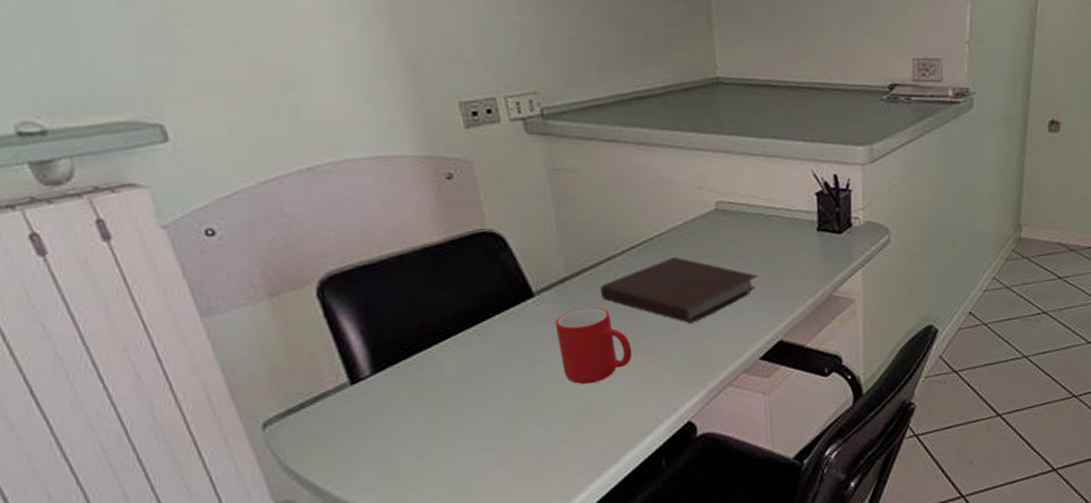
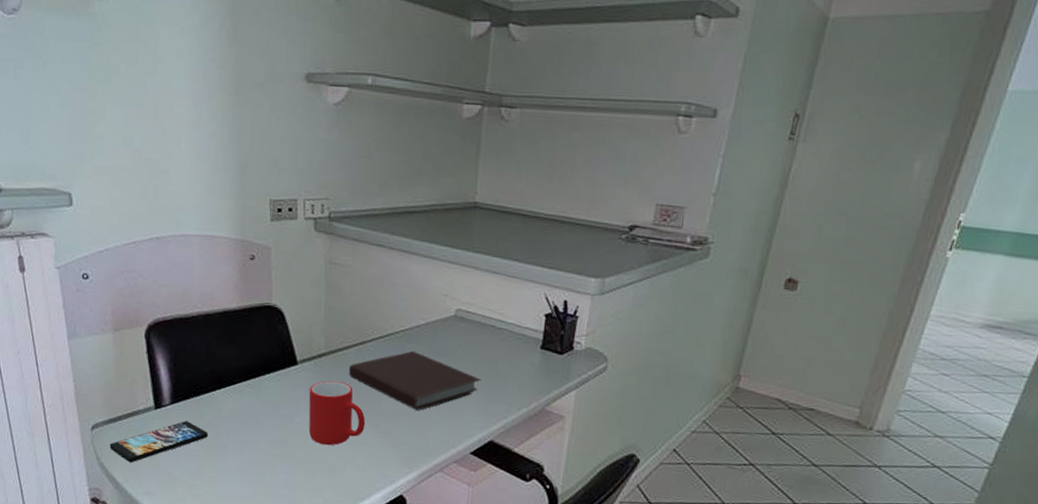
smartphone: none [294,391,433,459] -> present [109,421,209,463]

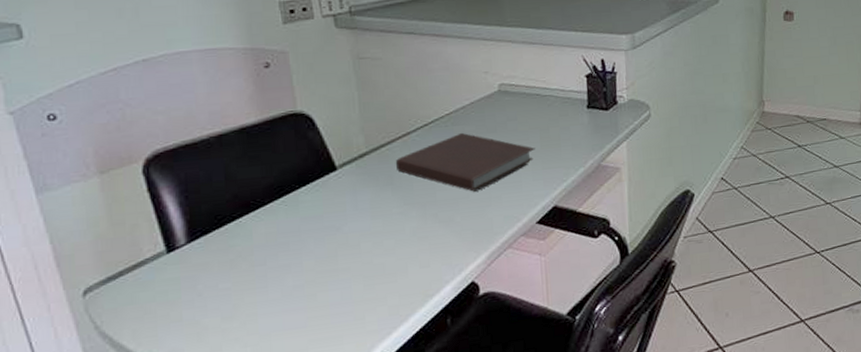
smartphone: present [109,421,209,463] -> none [111,258,241,323]
cup: present [308,381,366,446] -> none [354,179,423,250]

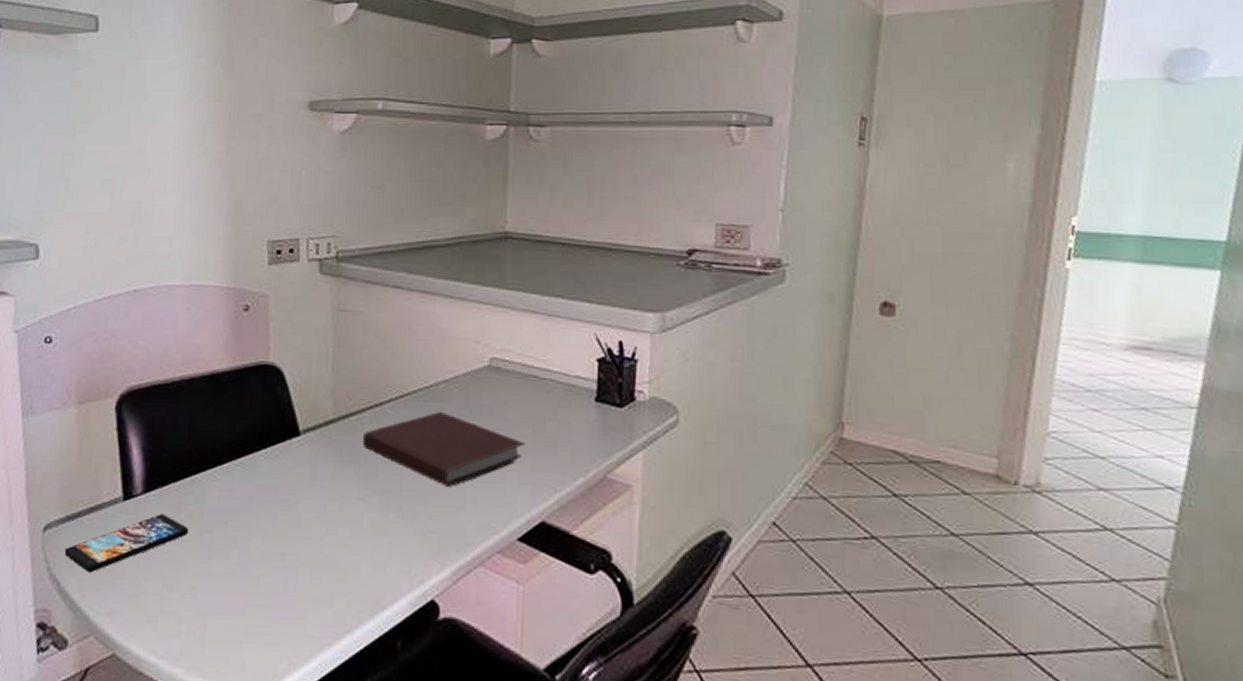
smartphone: none [111,258,241,323] -> present [64,514,189,573]

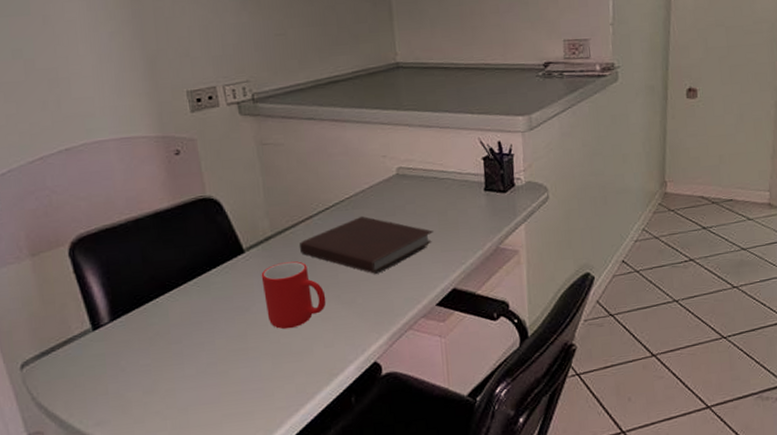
smartphone: present [64,514,189,573] -> none [45,335,159,395]
cup: none [314,454,385,538] -> present [261,261,327,330]

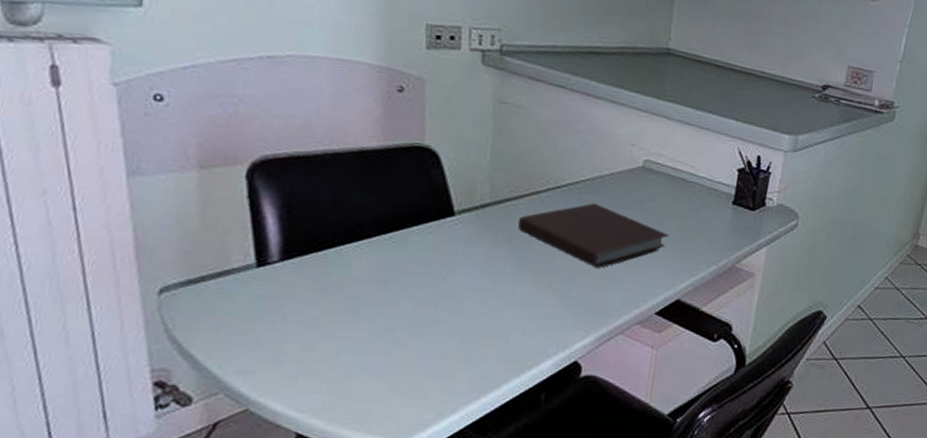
cup: present [261,261,327,330] -> none [466,234,537,309]

